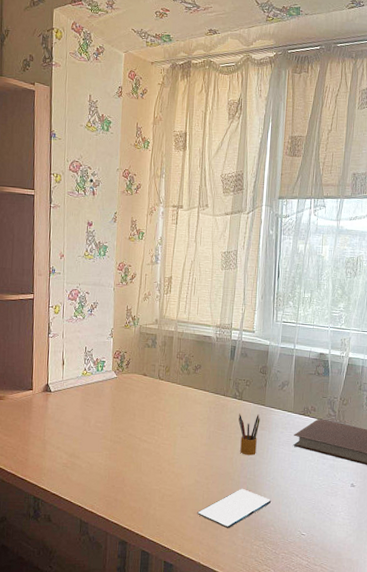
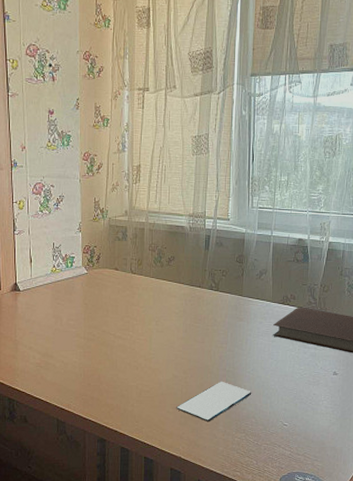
pencil box: present [238,413,260,456] -> none [216,305,238,347]

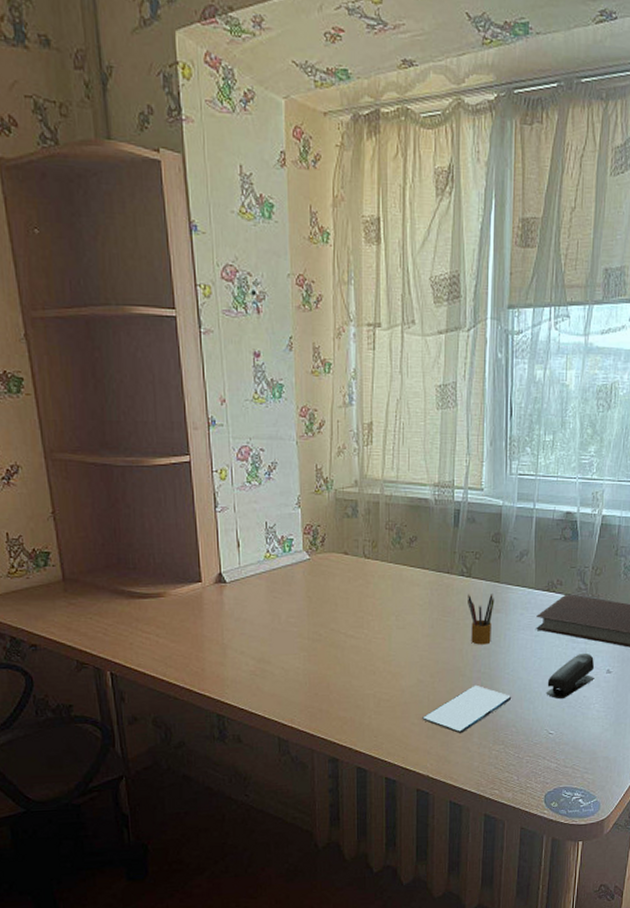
pencil box: none [216,305,238,347] -> present [468,594,495,645]
stapler: none [281,357,323,396] -> present [546,652,595,700]

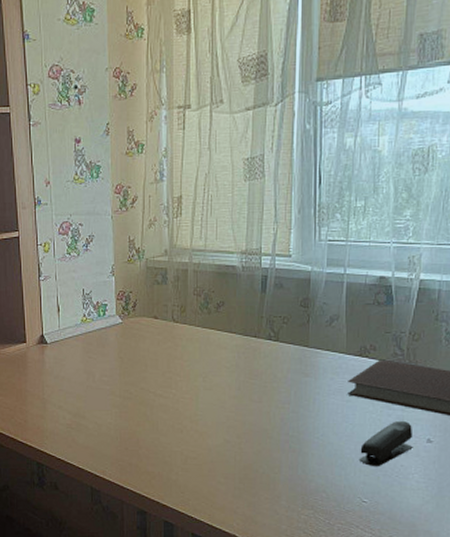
smartphone: present [422,684,512,734] -> none [229,447,322,496]
pencil box: present [468,594,495,645] -> none [275,358,303,408]

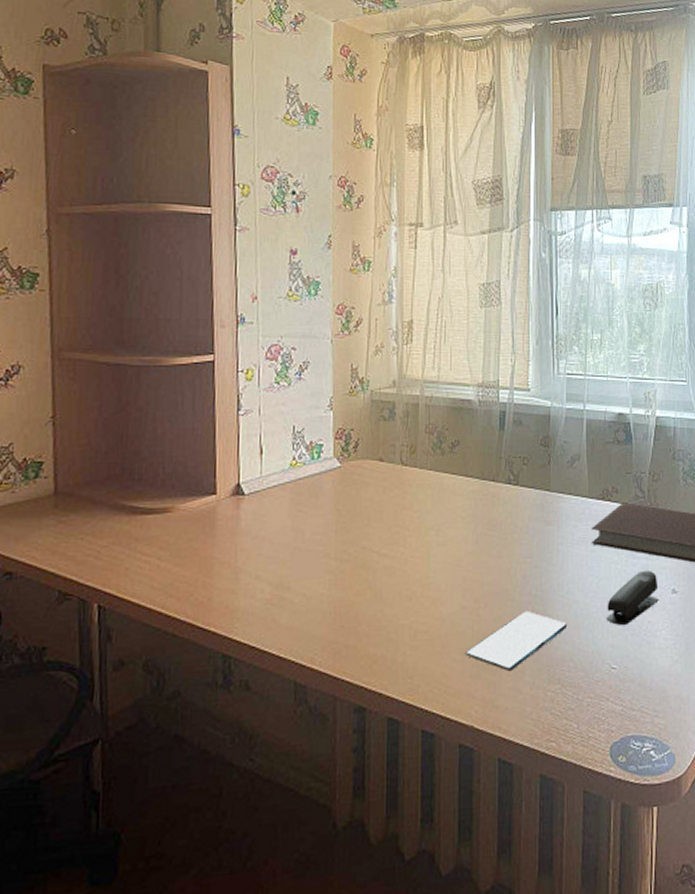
smartphone: none [229,447,322,496] -> present [465,610,568,672]

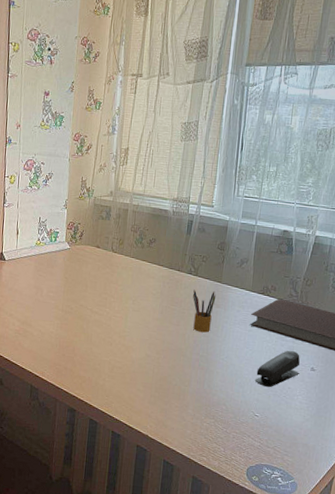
smartphone: present [465,610,568,672] -> none [147,365,225,405]
pencil box: none [516,503,545,563] -> present [193,289,216,333]

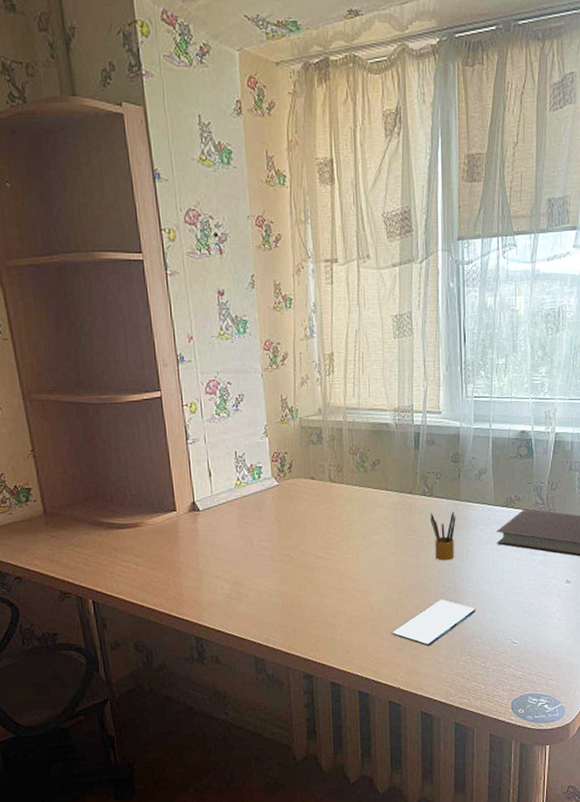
smartphone: none [147,365,225,405] -> present [391,599,476,647]
stapler: present [254,350,300,388] -> none [508,564,554,610]

